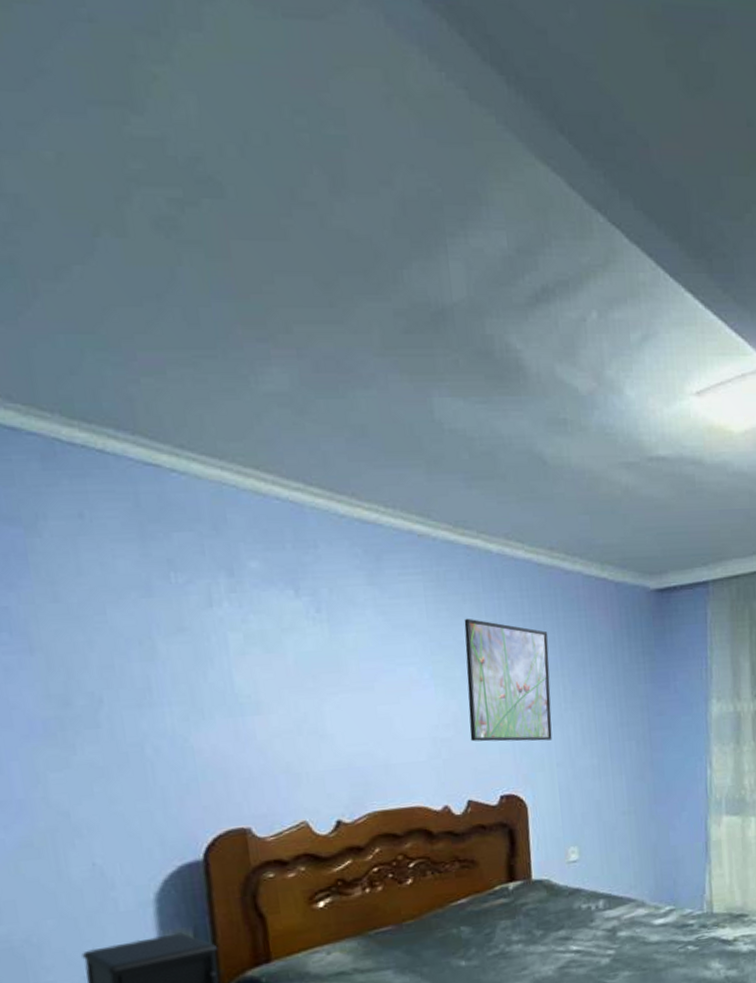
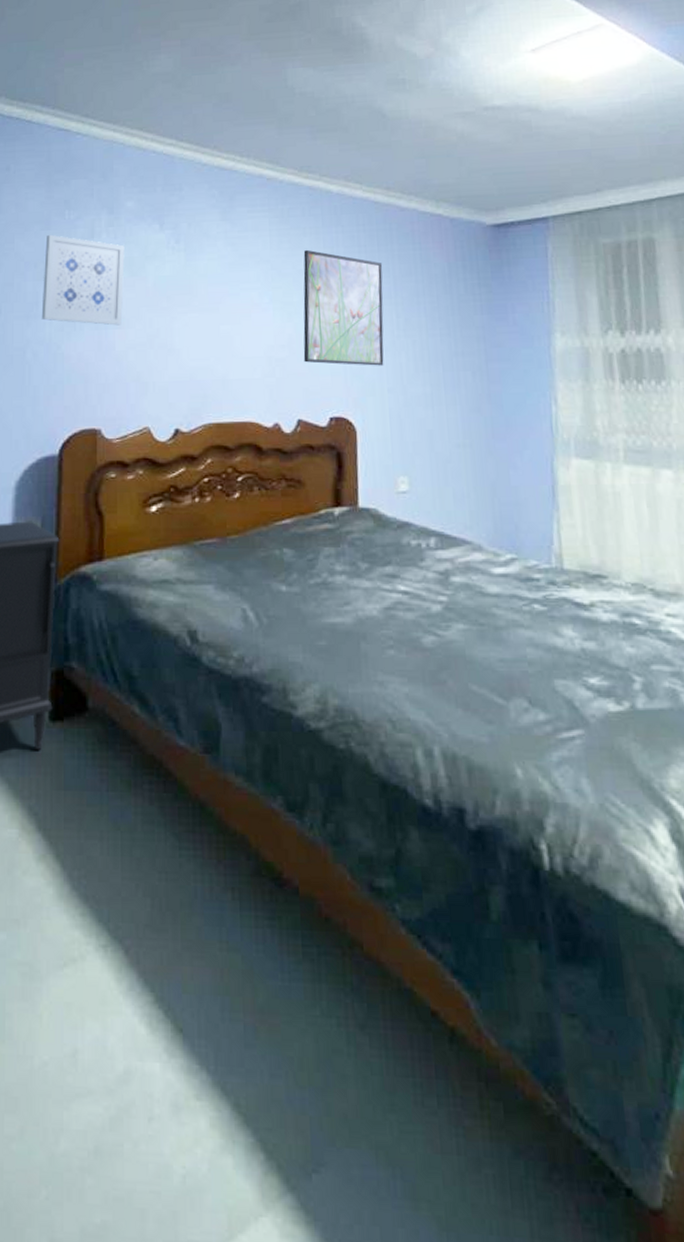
wall art: none [149,603,261,712] -> present [41,234,125,326]

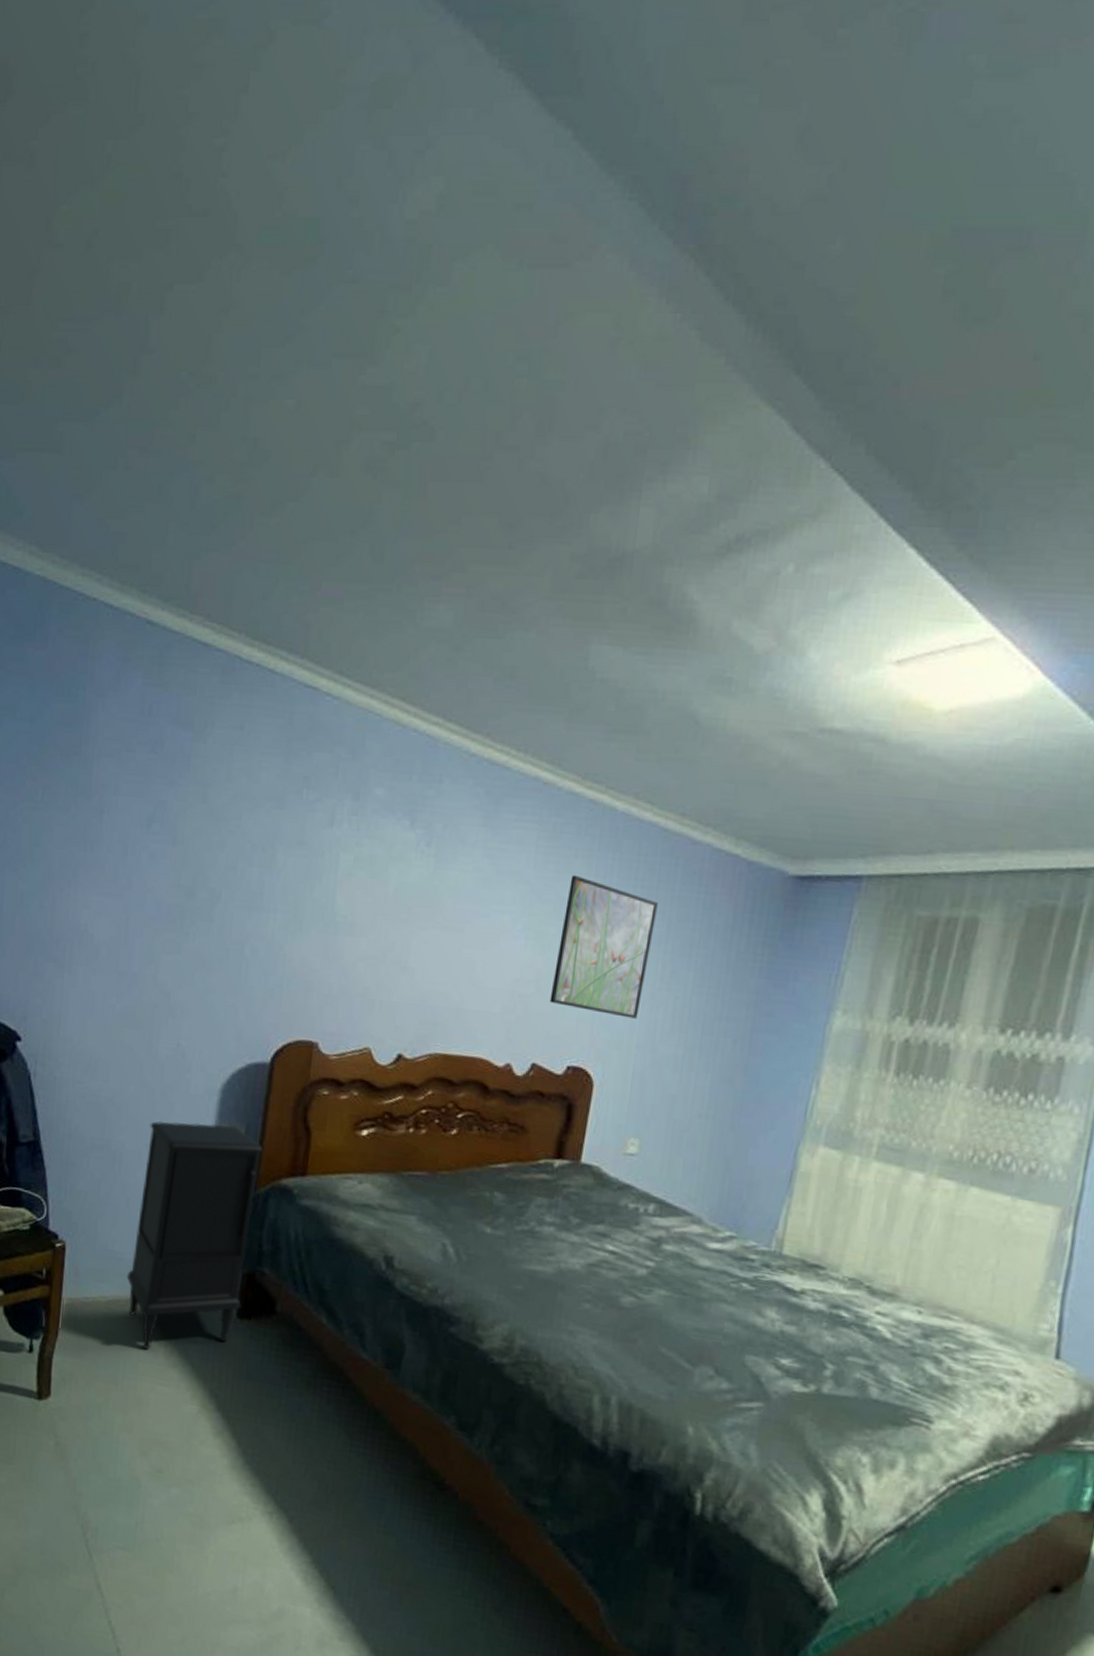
wall art: present [41,234,125,326] -> none [265,815,367,932]

